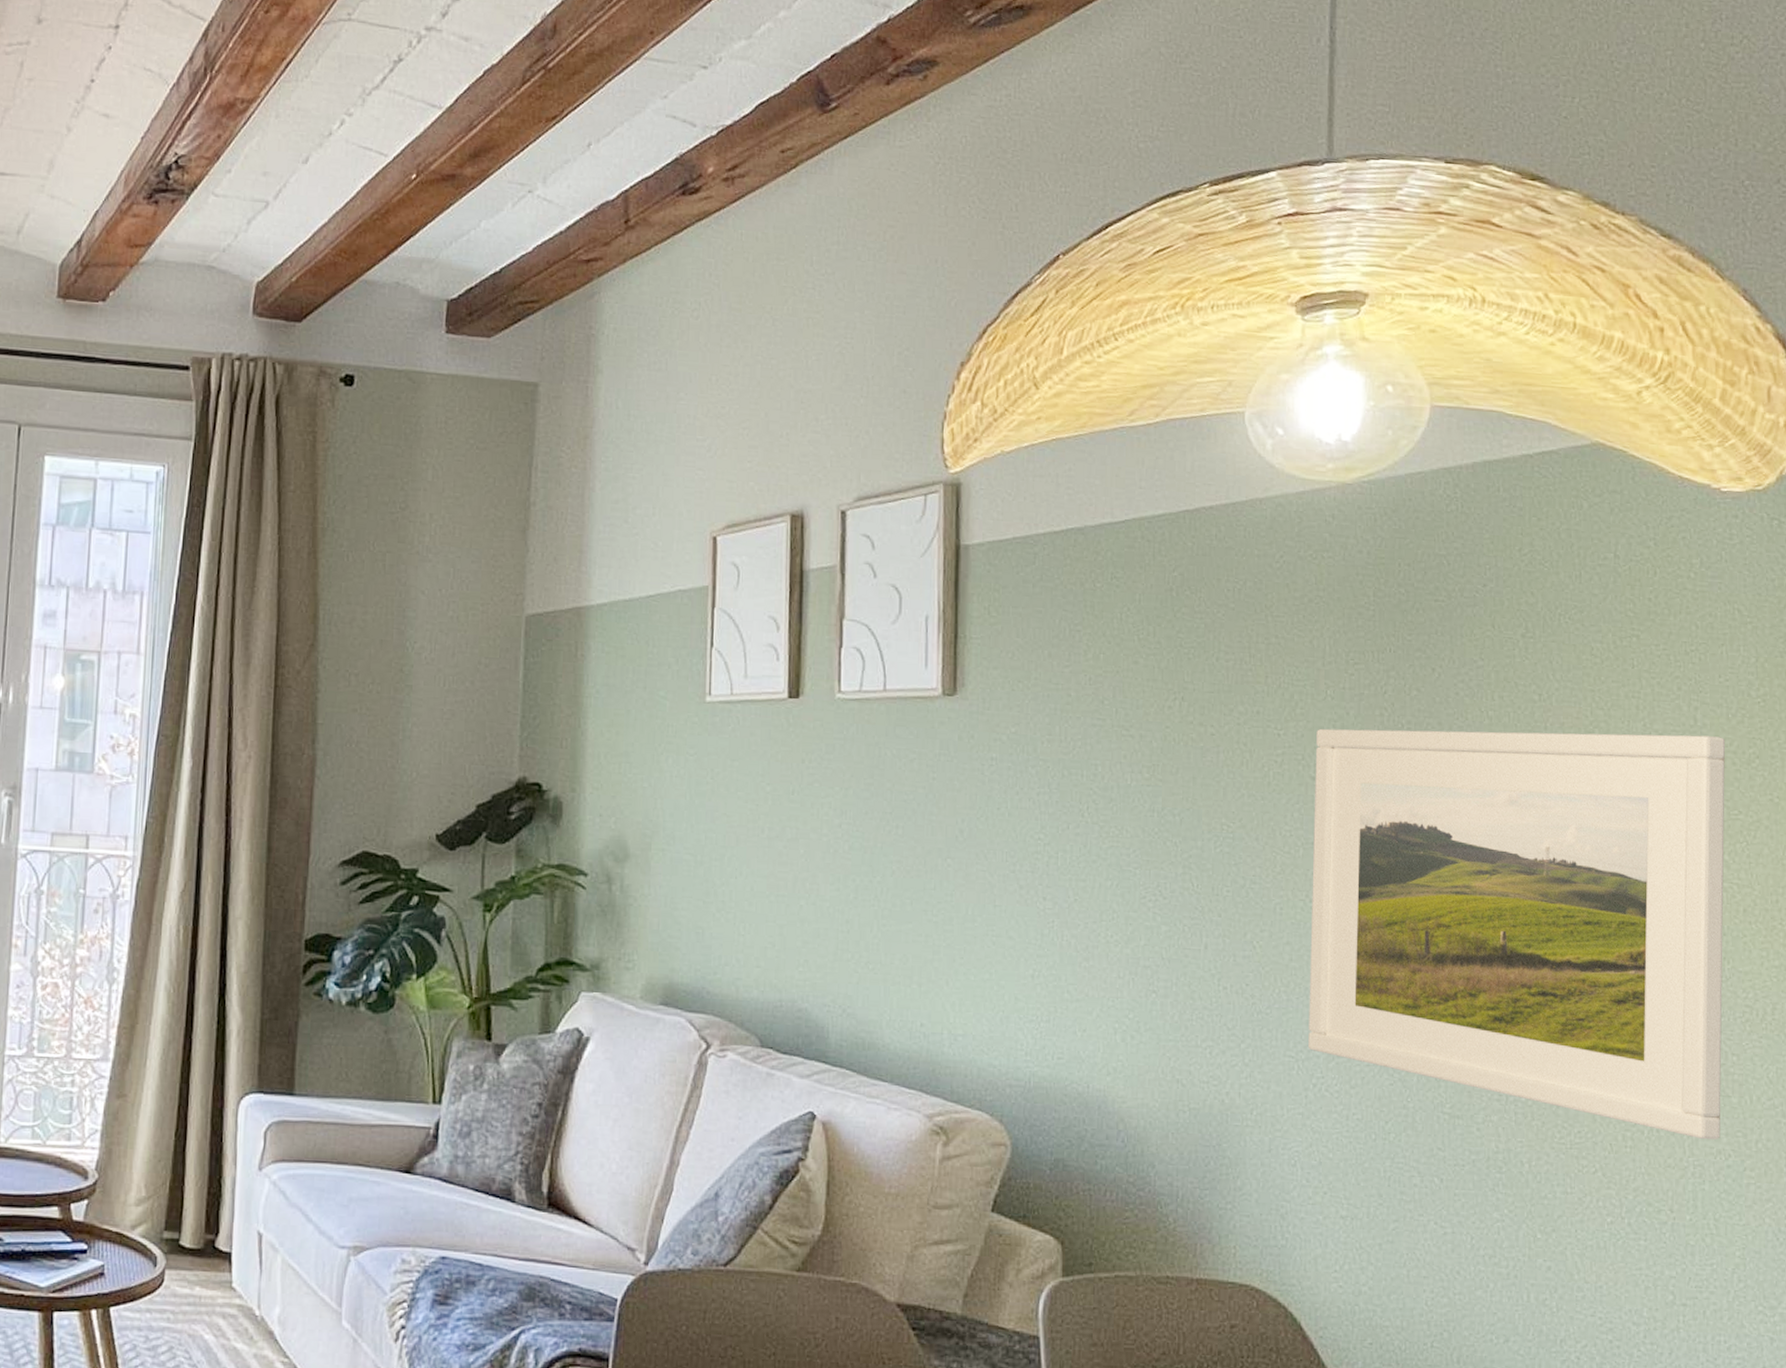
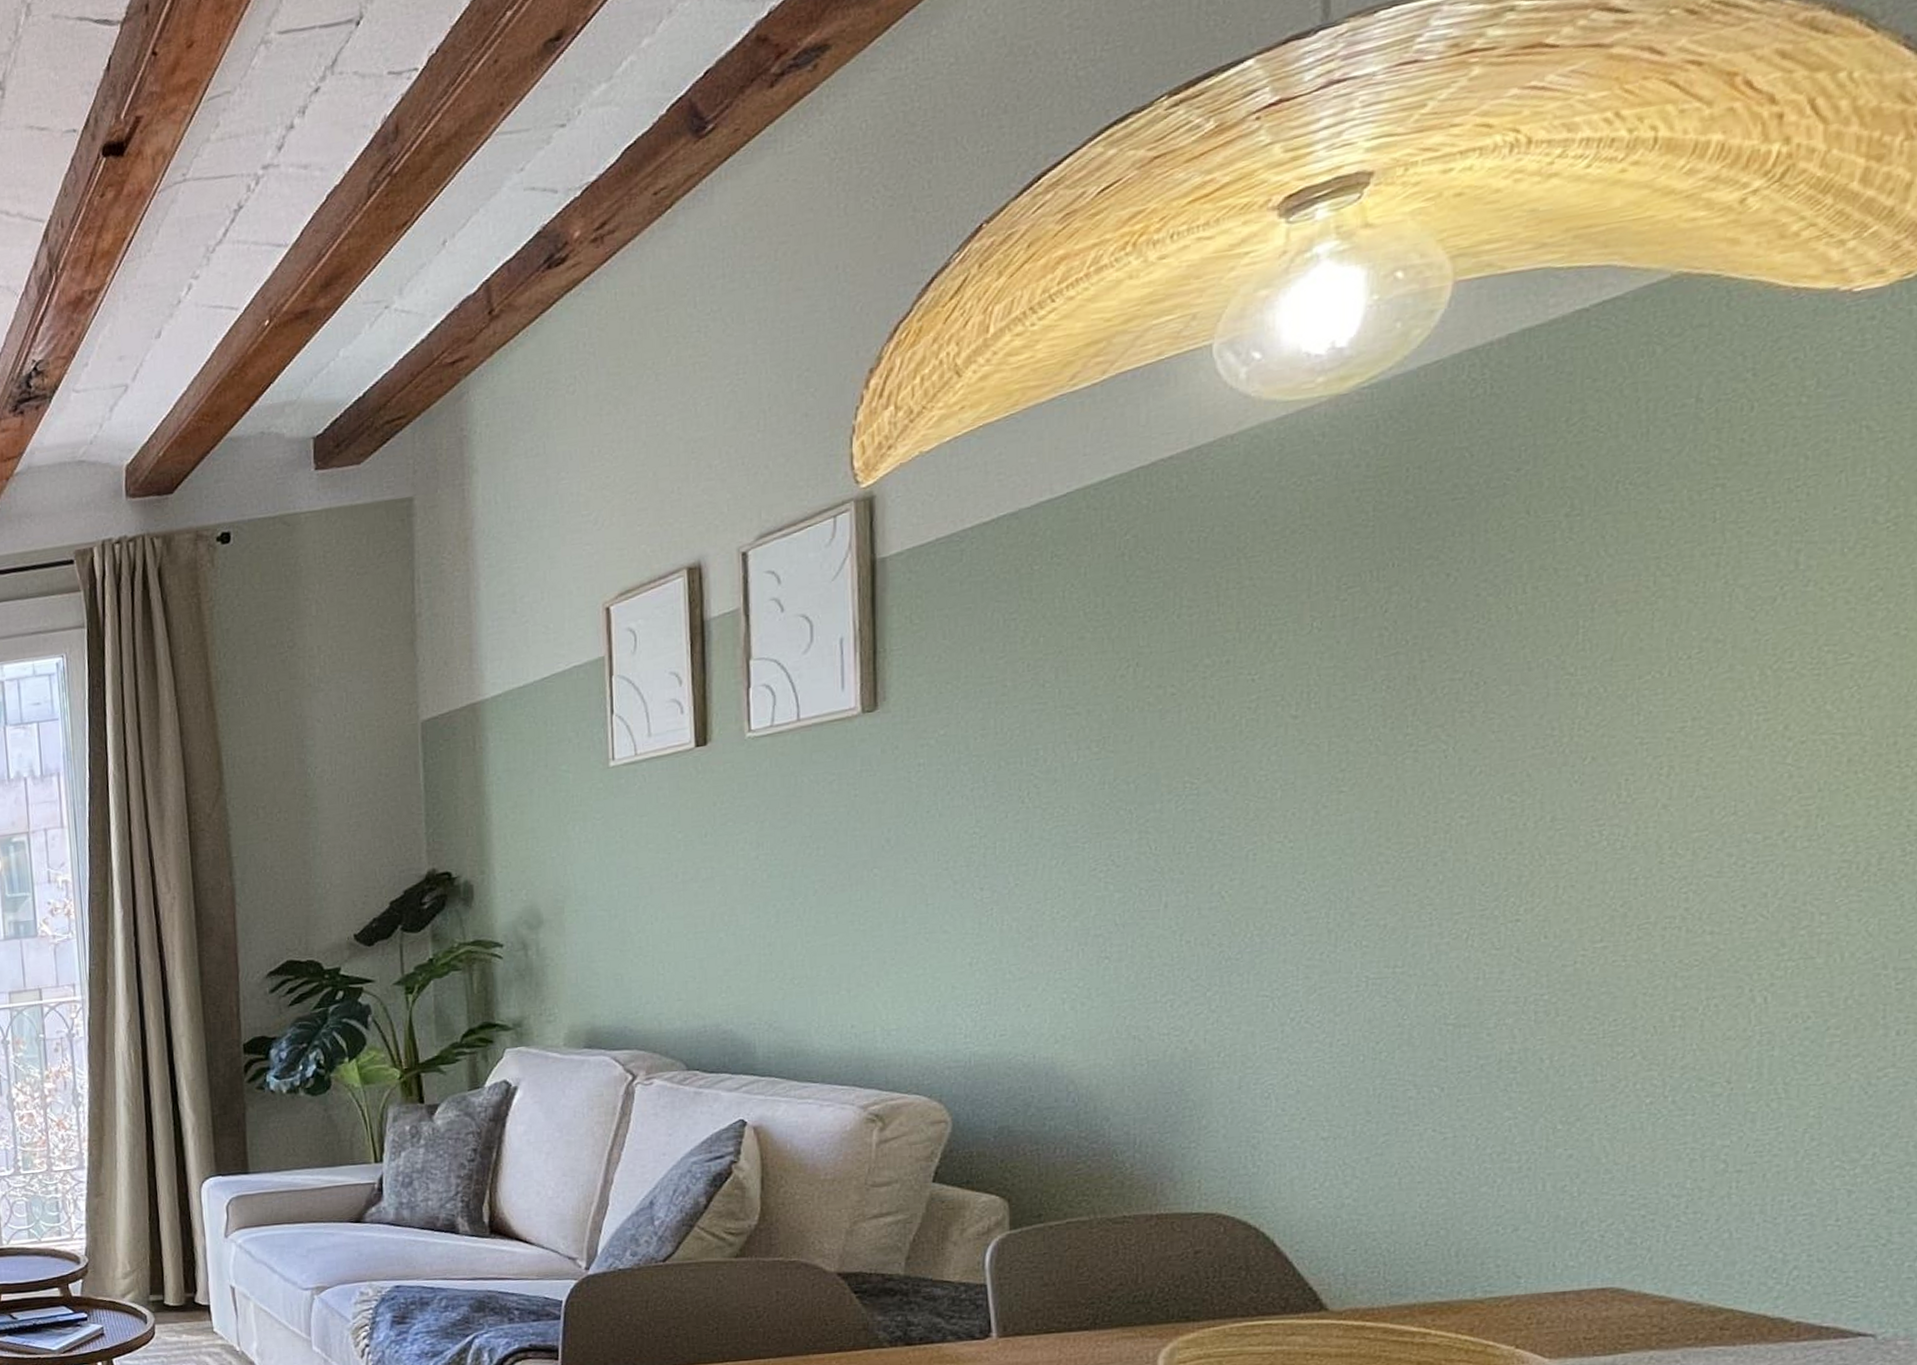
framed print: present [1308,728,1726,1140] -> none [1286,576,1838,1007]

